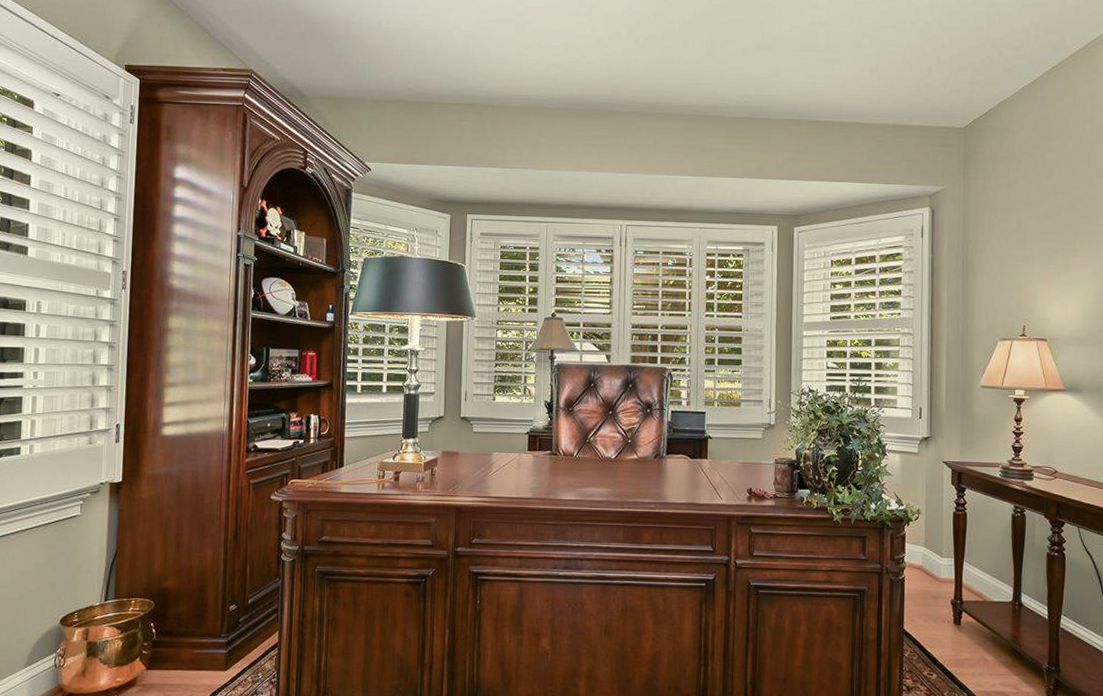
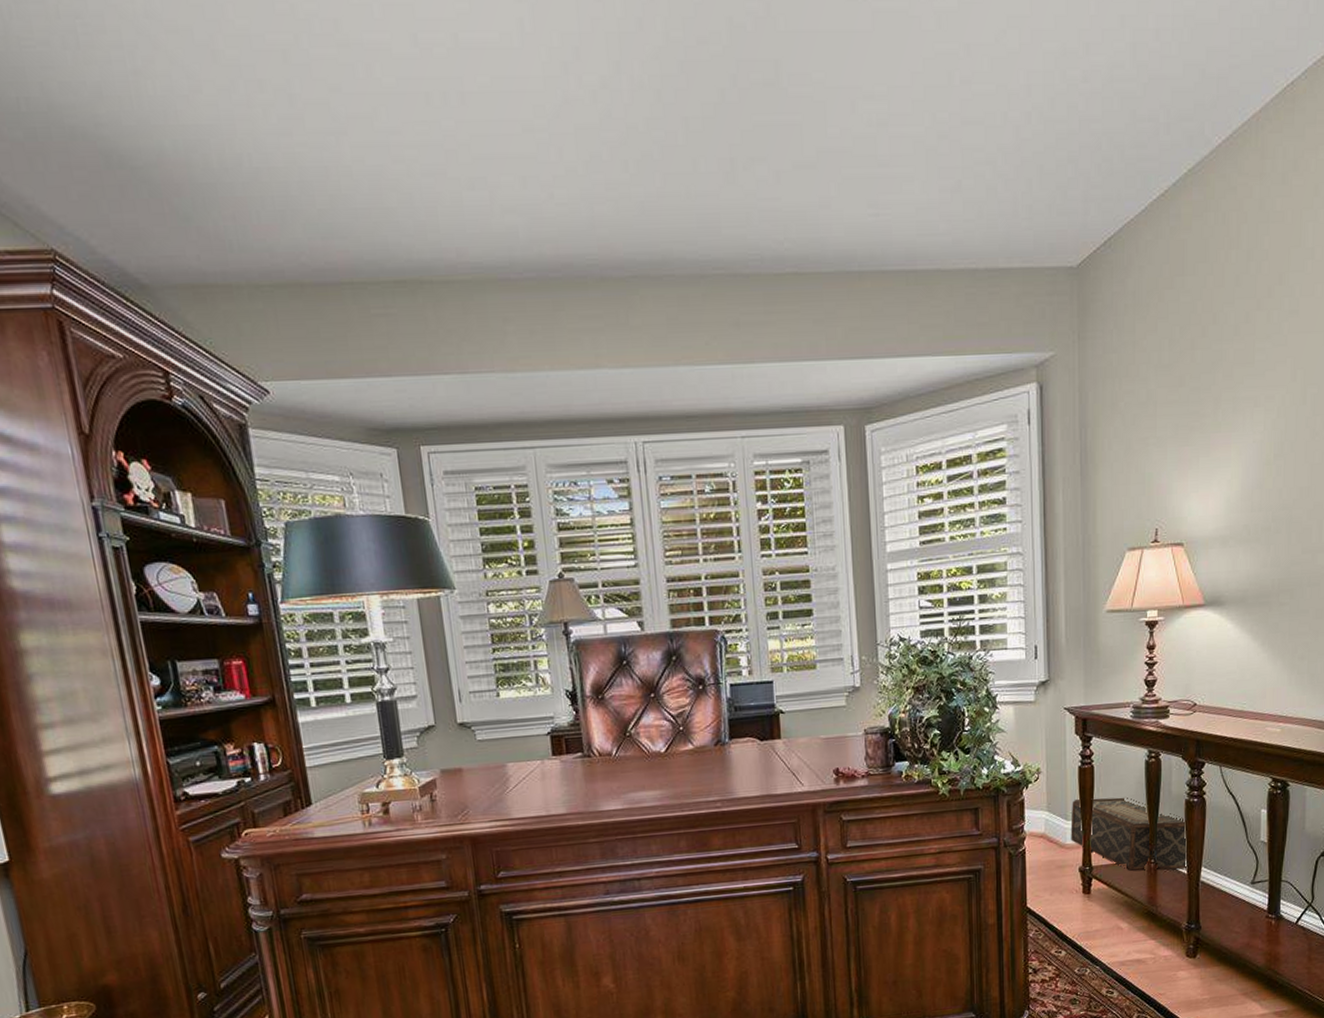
woven basket: none [944,539,1048,615] -> present [1070,797,1186,872]

